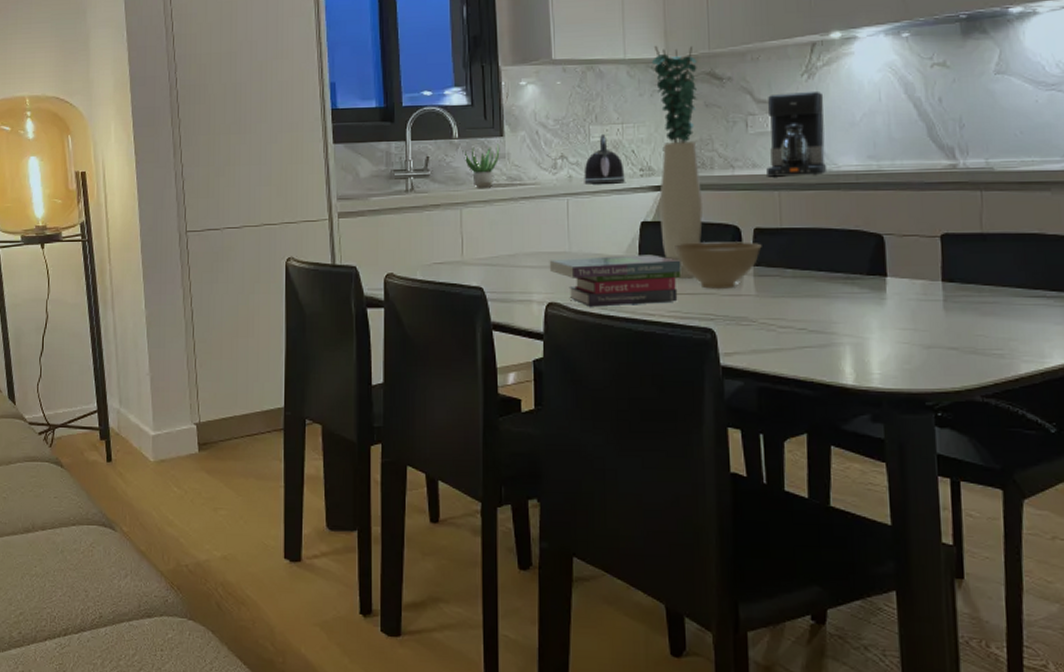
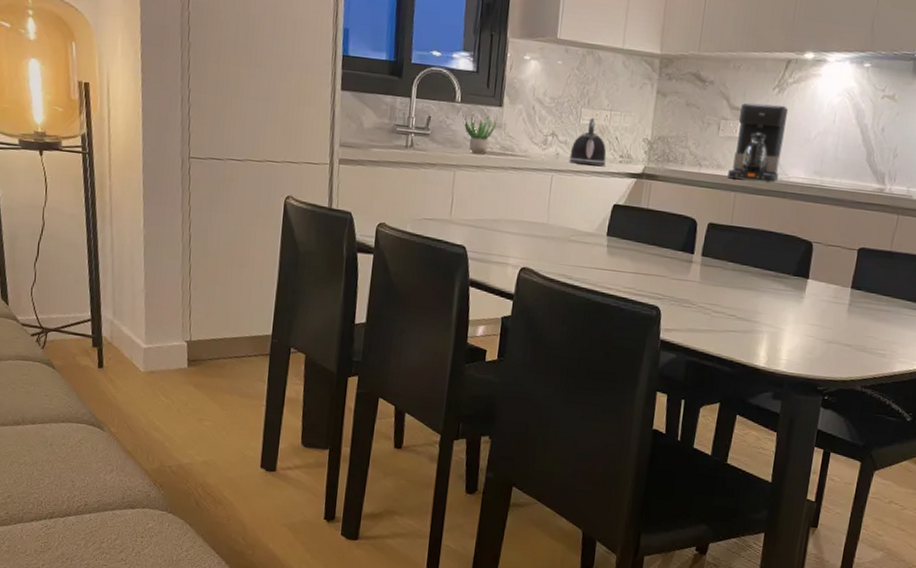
books: present [549,254,682,307] -> none [527,229,642,280]
vase: present [651,45,703,279] -> none [628,40,686,261]
bowl: present [675,241,762,289] -> none [638,228,712,274]

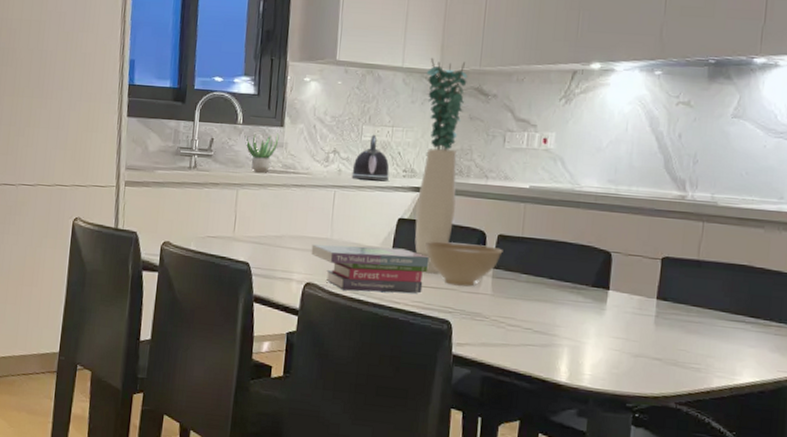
books: none [527,229,642,280] -> present [311,244,430,294]
vase: none [628,40,686,261] -> present [415,57,468,274]
bowl: none [638,228,712,274] -> present [425,241,503,287]
coffee maker: present [727,102,789,183] -> none [516,114,577,193]

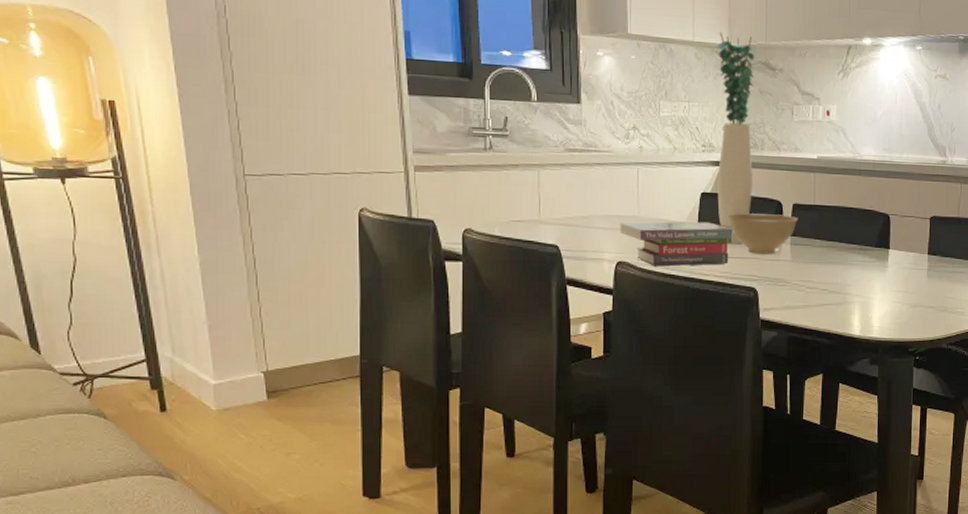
potted plant: present [244,133,280,174] -> none [540,110,577,153]
kettle: present [351,134,390,182] -> none [653,109,690,157]

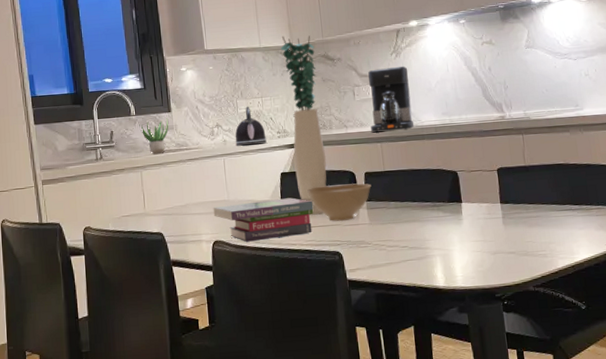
potted plant: none [540,110,577,153] -> present [139,118,169,155]
kettle: none [653,109,690,157] -> present [235,106,267,146]
coffee maker: none [806,88,854,162] -> present [368,66,415,133]

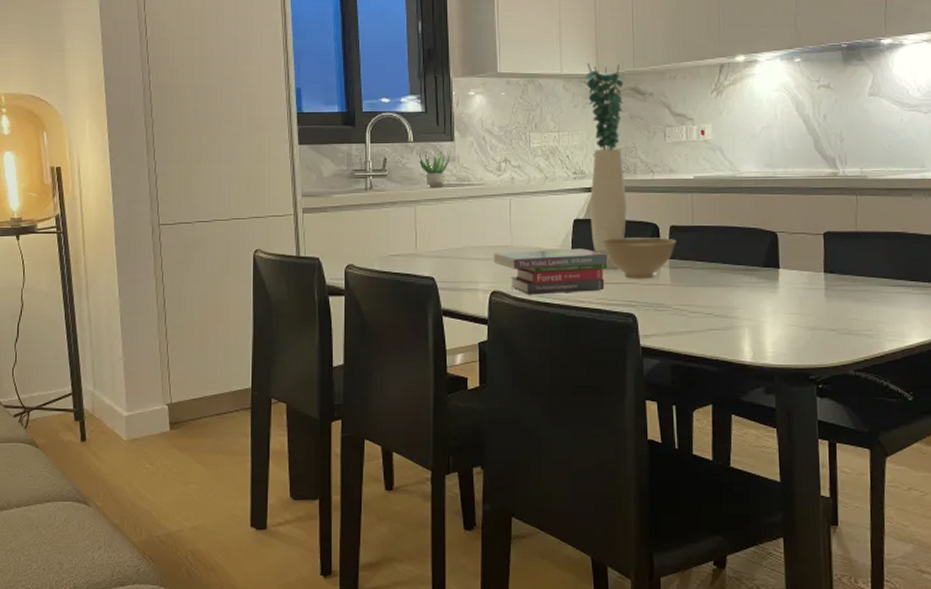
kettle: present [235,106,267,146] -> none [524,140,561,185]
coffee maker: present [368,66,415,133] -> none [681,106,732,181]

